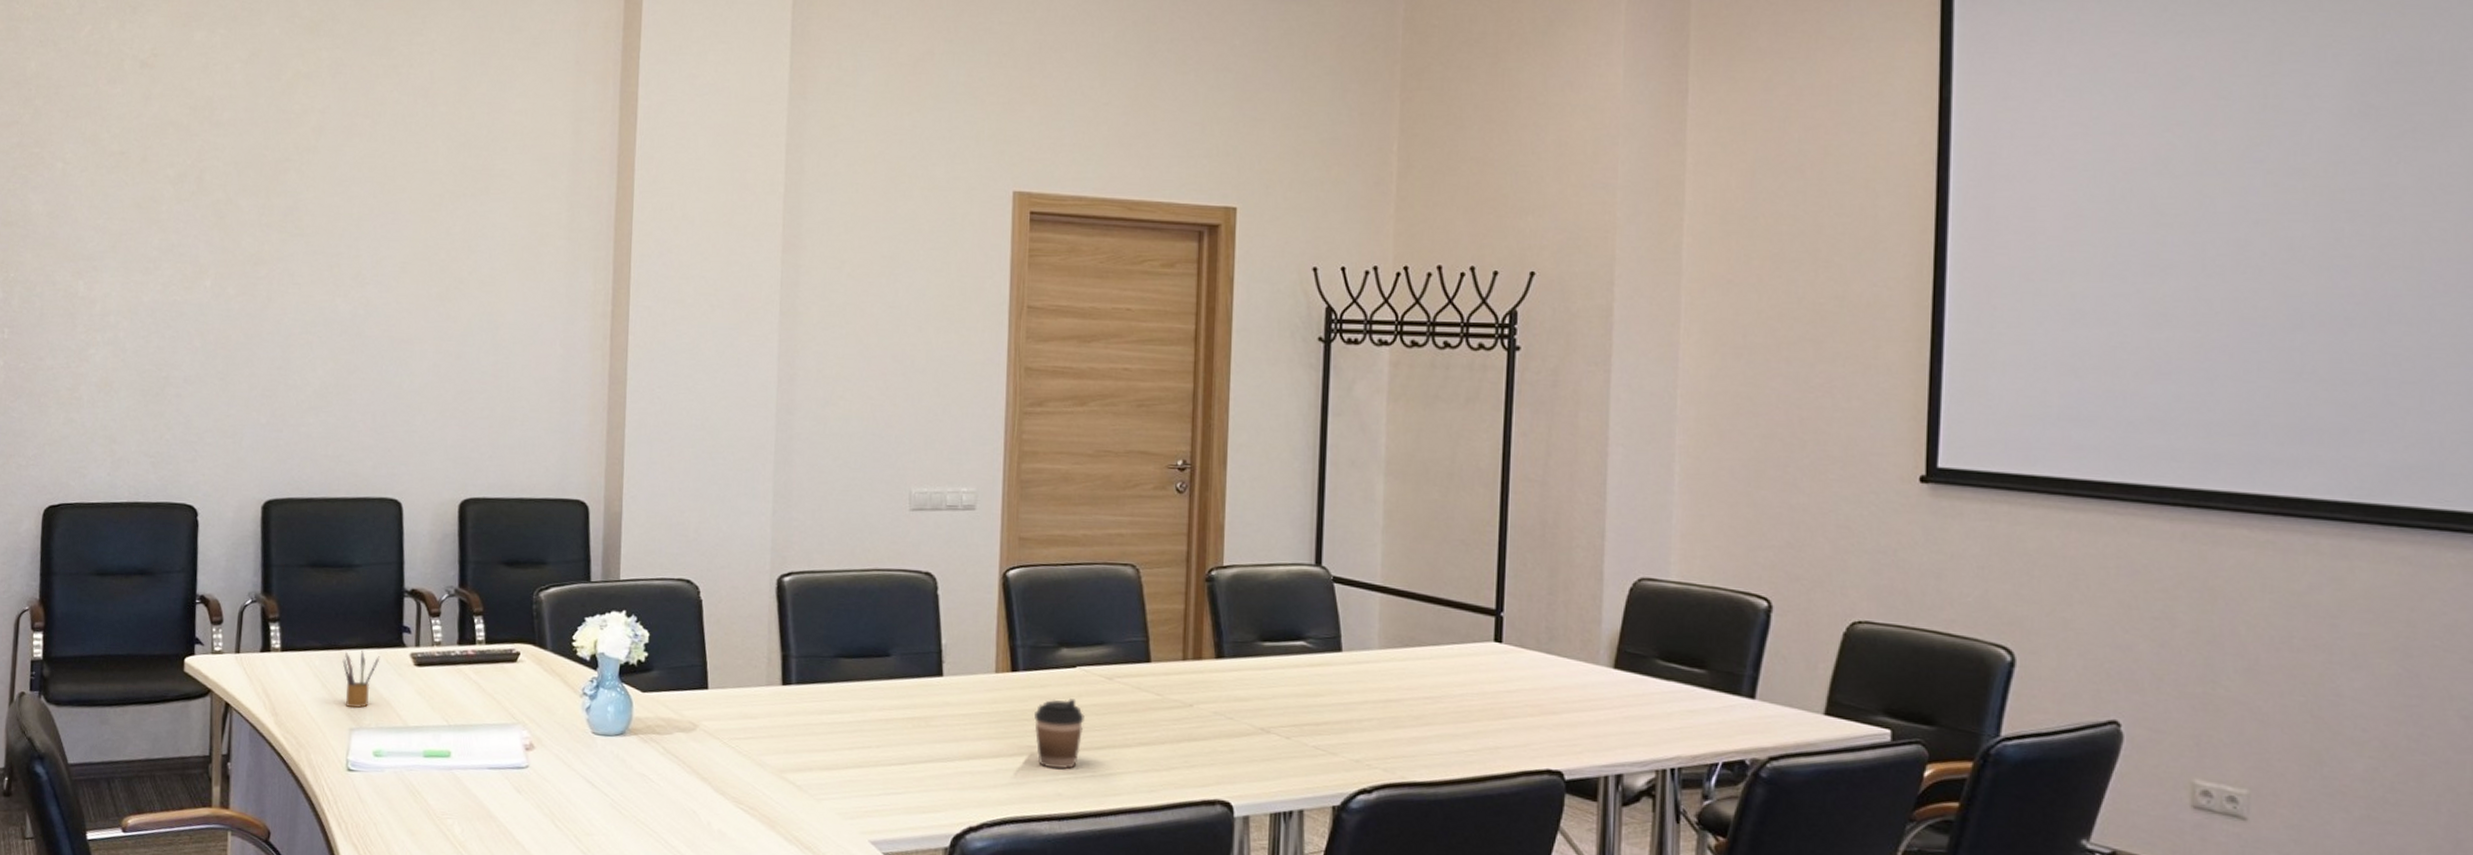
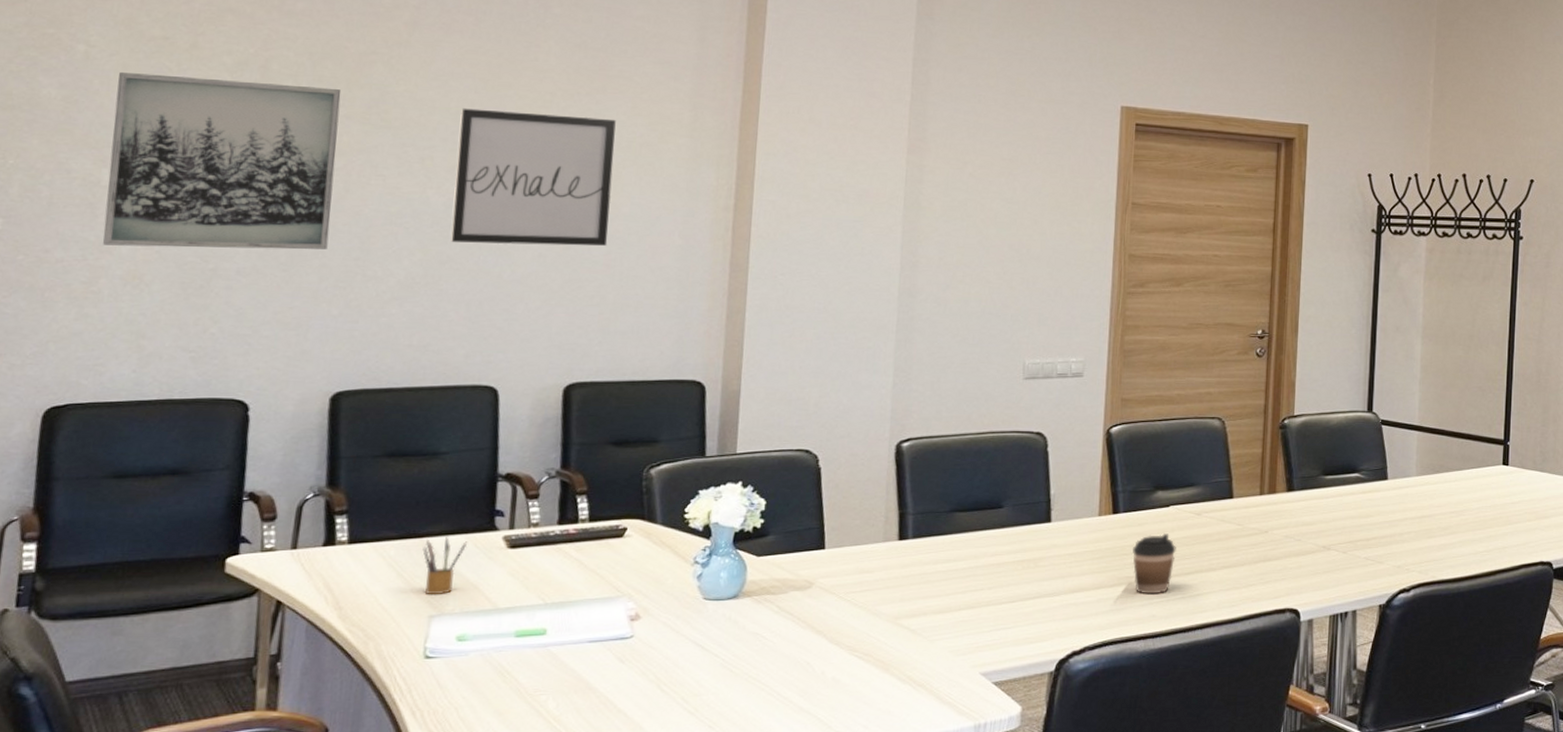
wall art: none [81,188,262,358] -> present [102,72,341,249]
wall art: none [357,214,499,356] -> present [451,108,616,246]

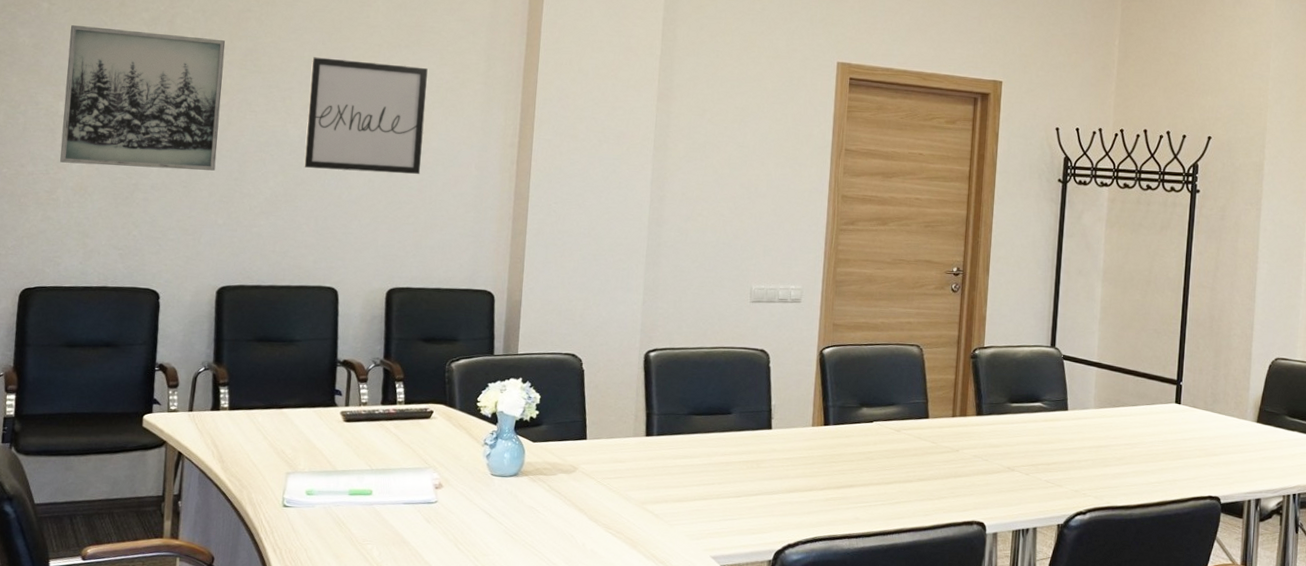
pencil box: present [422,536,468,594] -> none [282,408,315,456]
coffee cup: present [1132,533,1176,595] -> none [840,446,878,500]

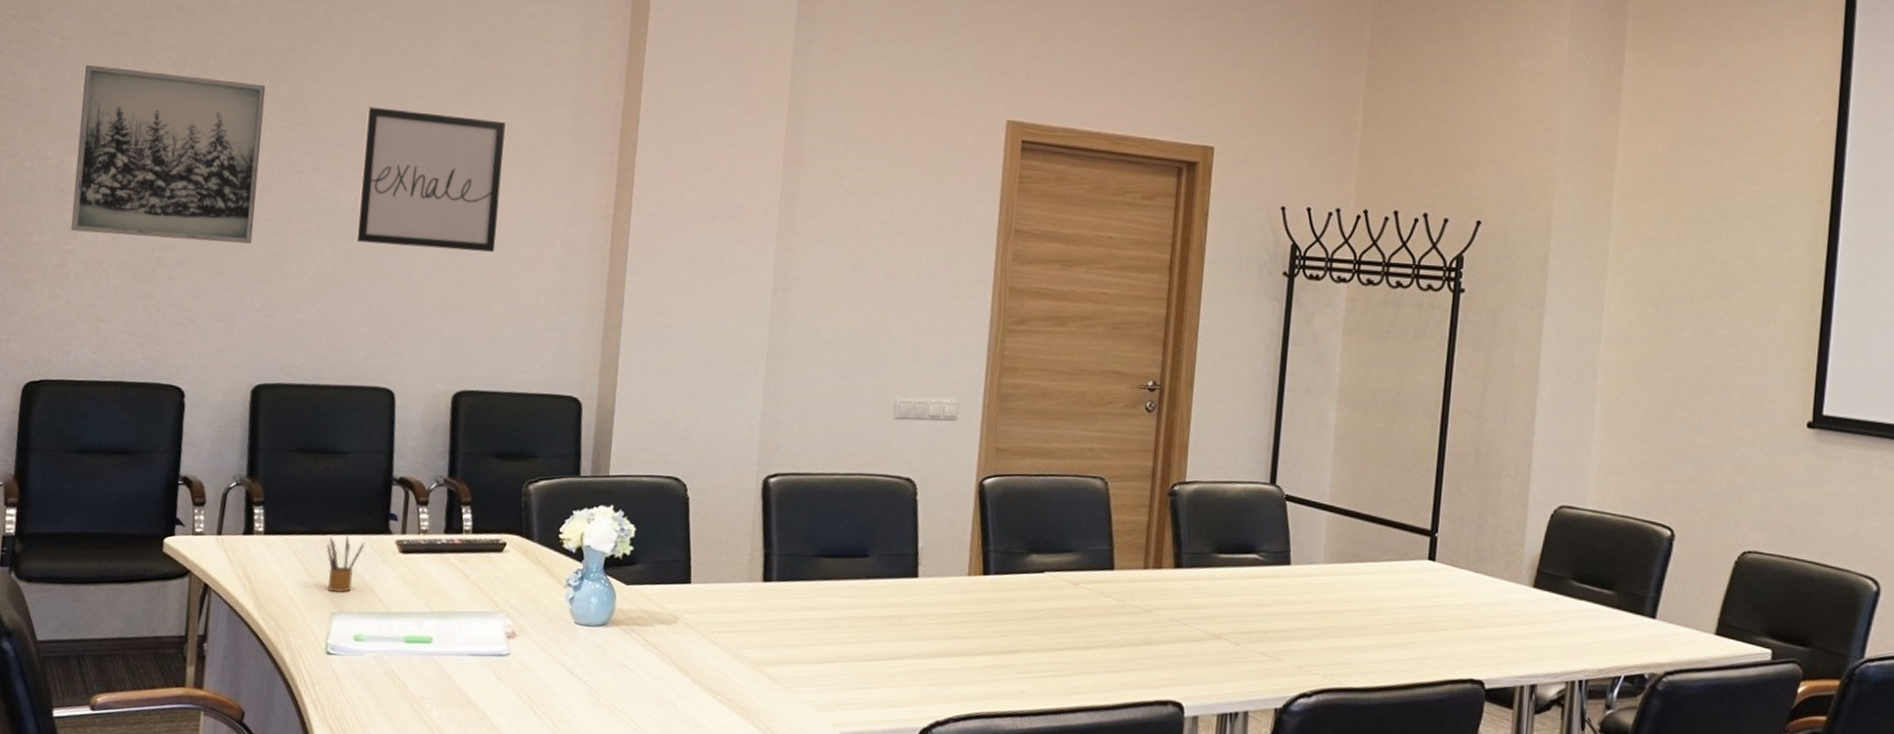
pencil box: none [282,408,315,456] -> present [326,535,366,593]

